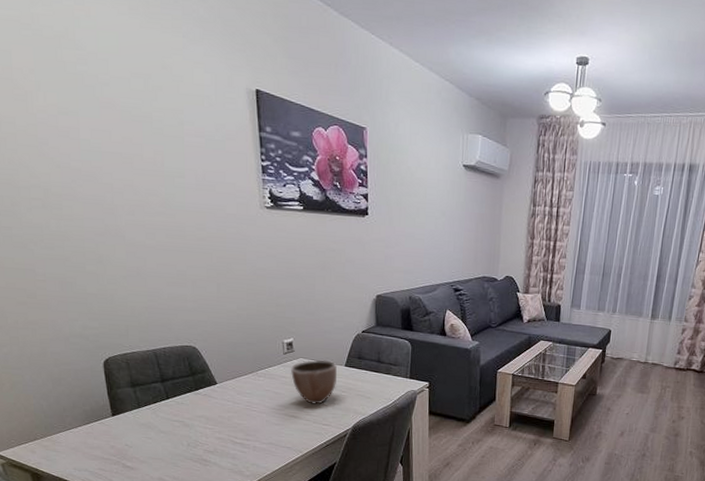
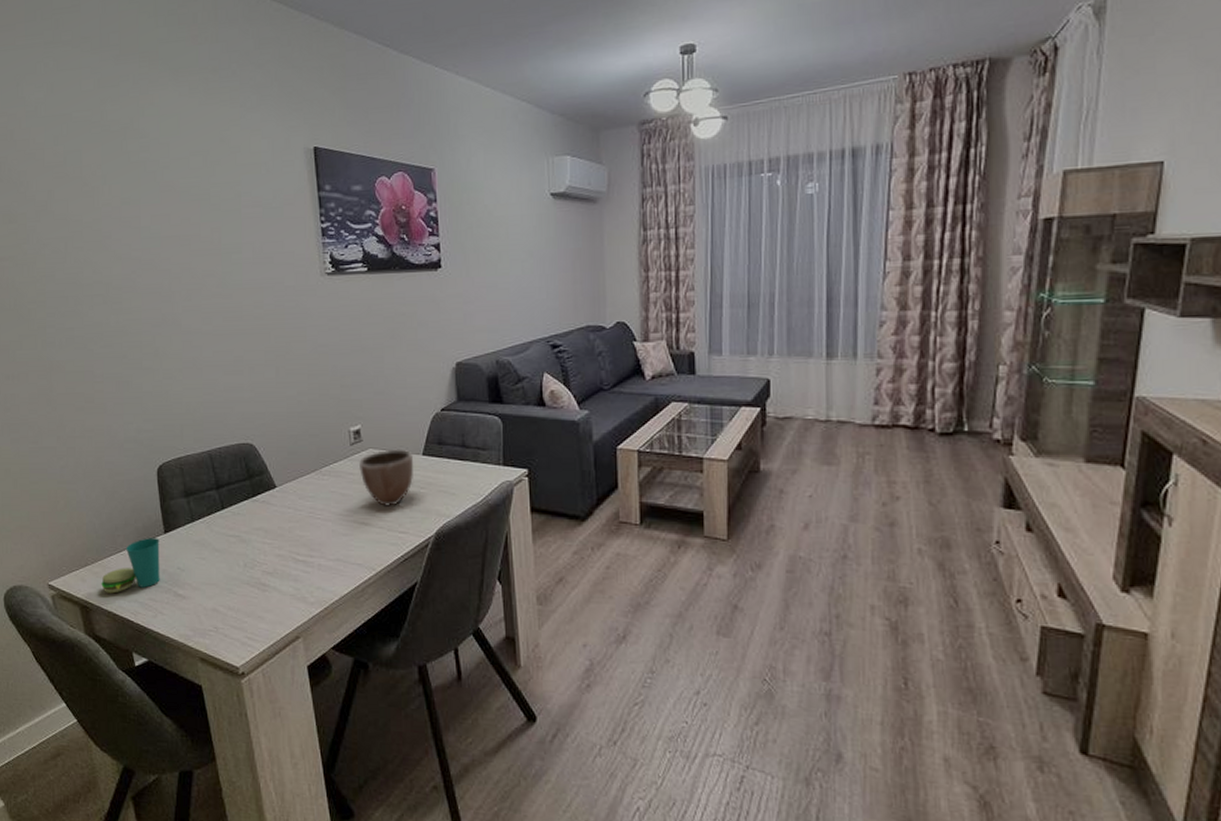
cup: none [51,419,109,464] -> present [101,538,160,594]

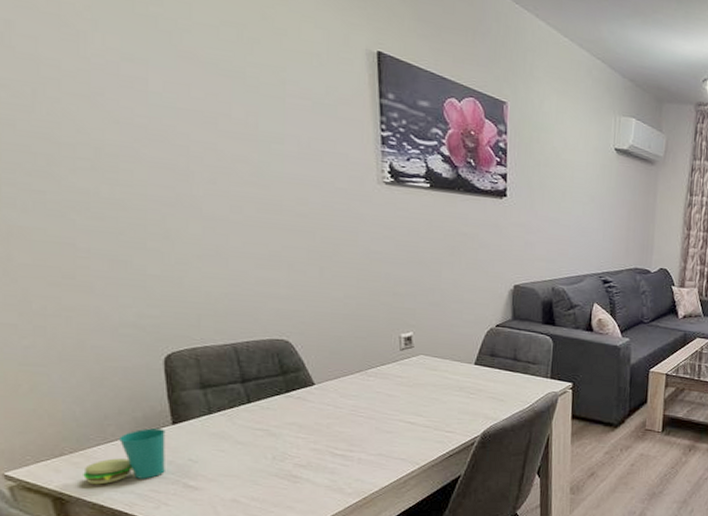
decorative bowl: present [358,449,414,506] -> none [408,357,466,408]

